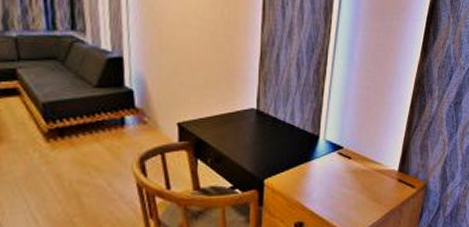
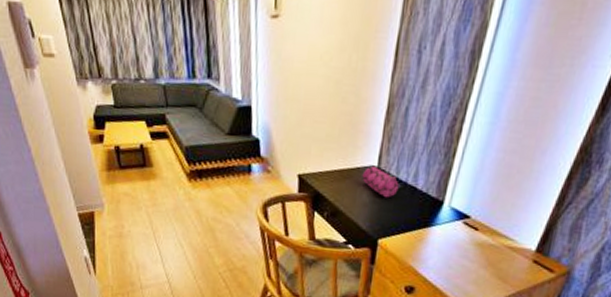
pencil case: none [243,108,281,138] -> present [362,165,402,198]

